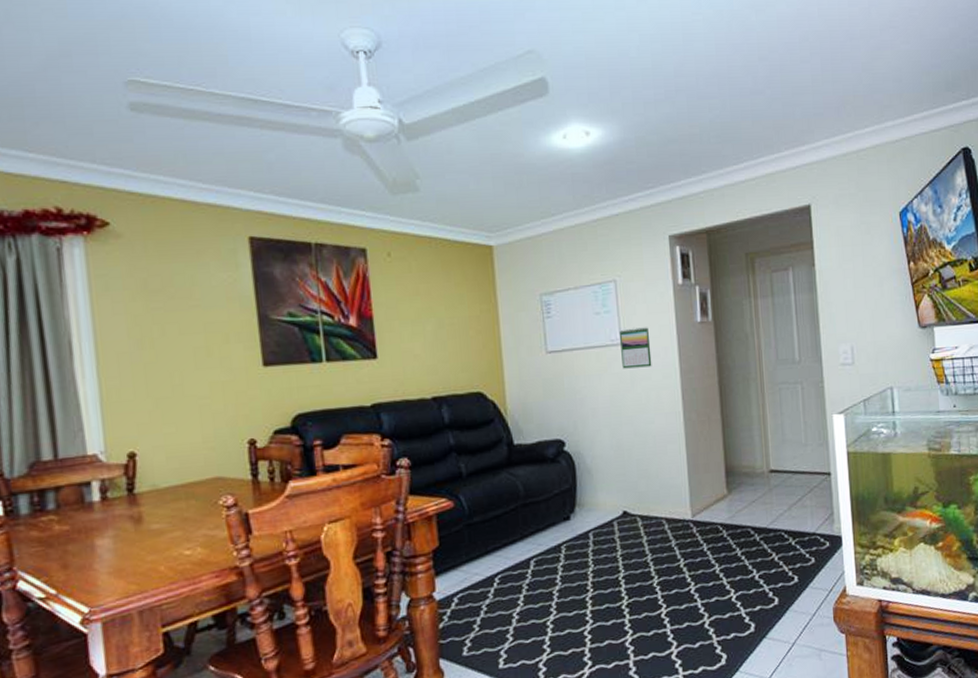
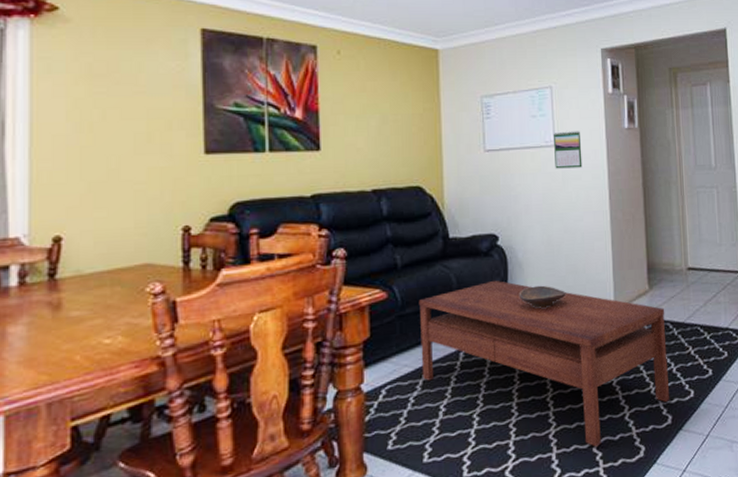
coffee table: none [485,487,753,655] -> present [418,280,670,447]
decorative bowl: none [588,491,639,515] -> present [518,285,566,308]

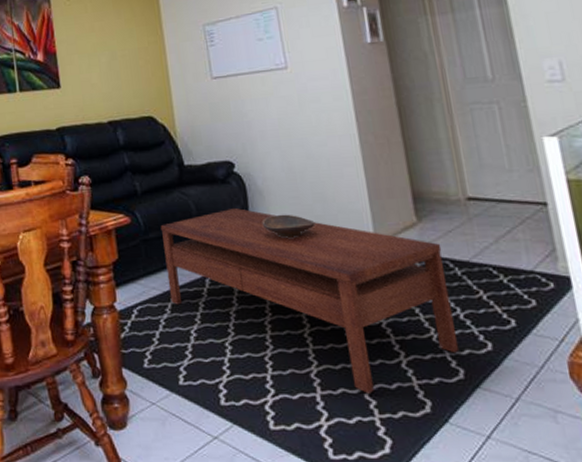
calendar: present [553,131,583,169] -> none [283,50,321,92]

